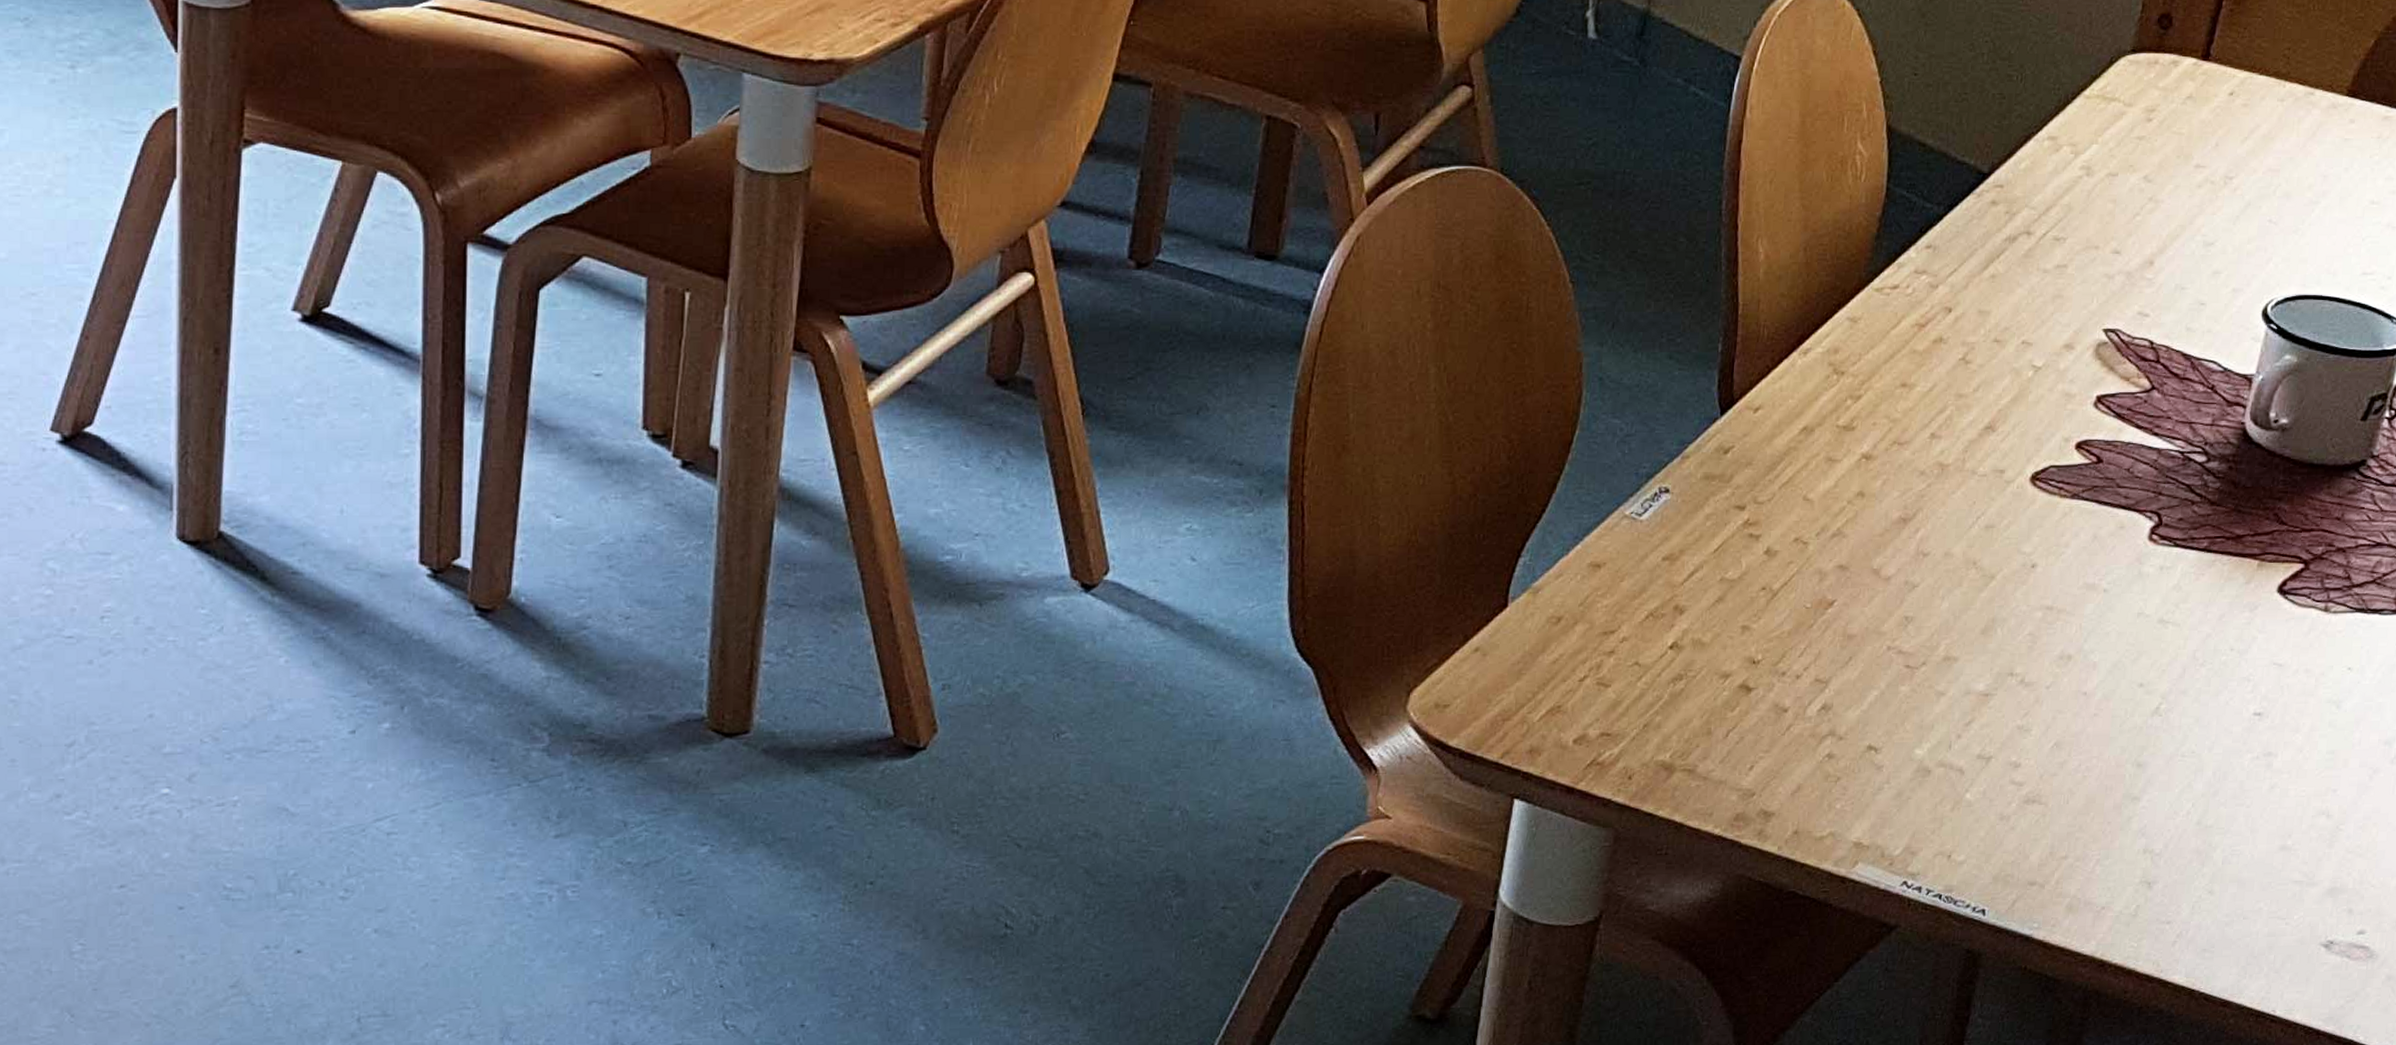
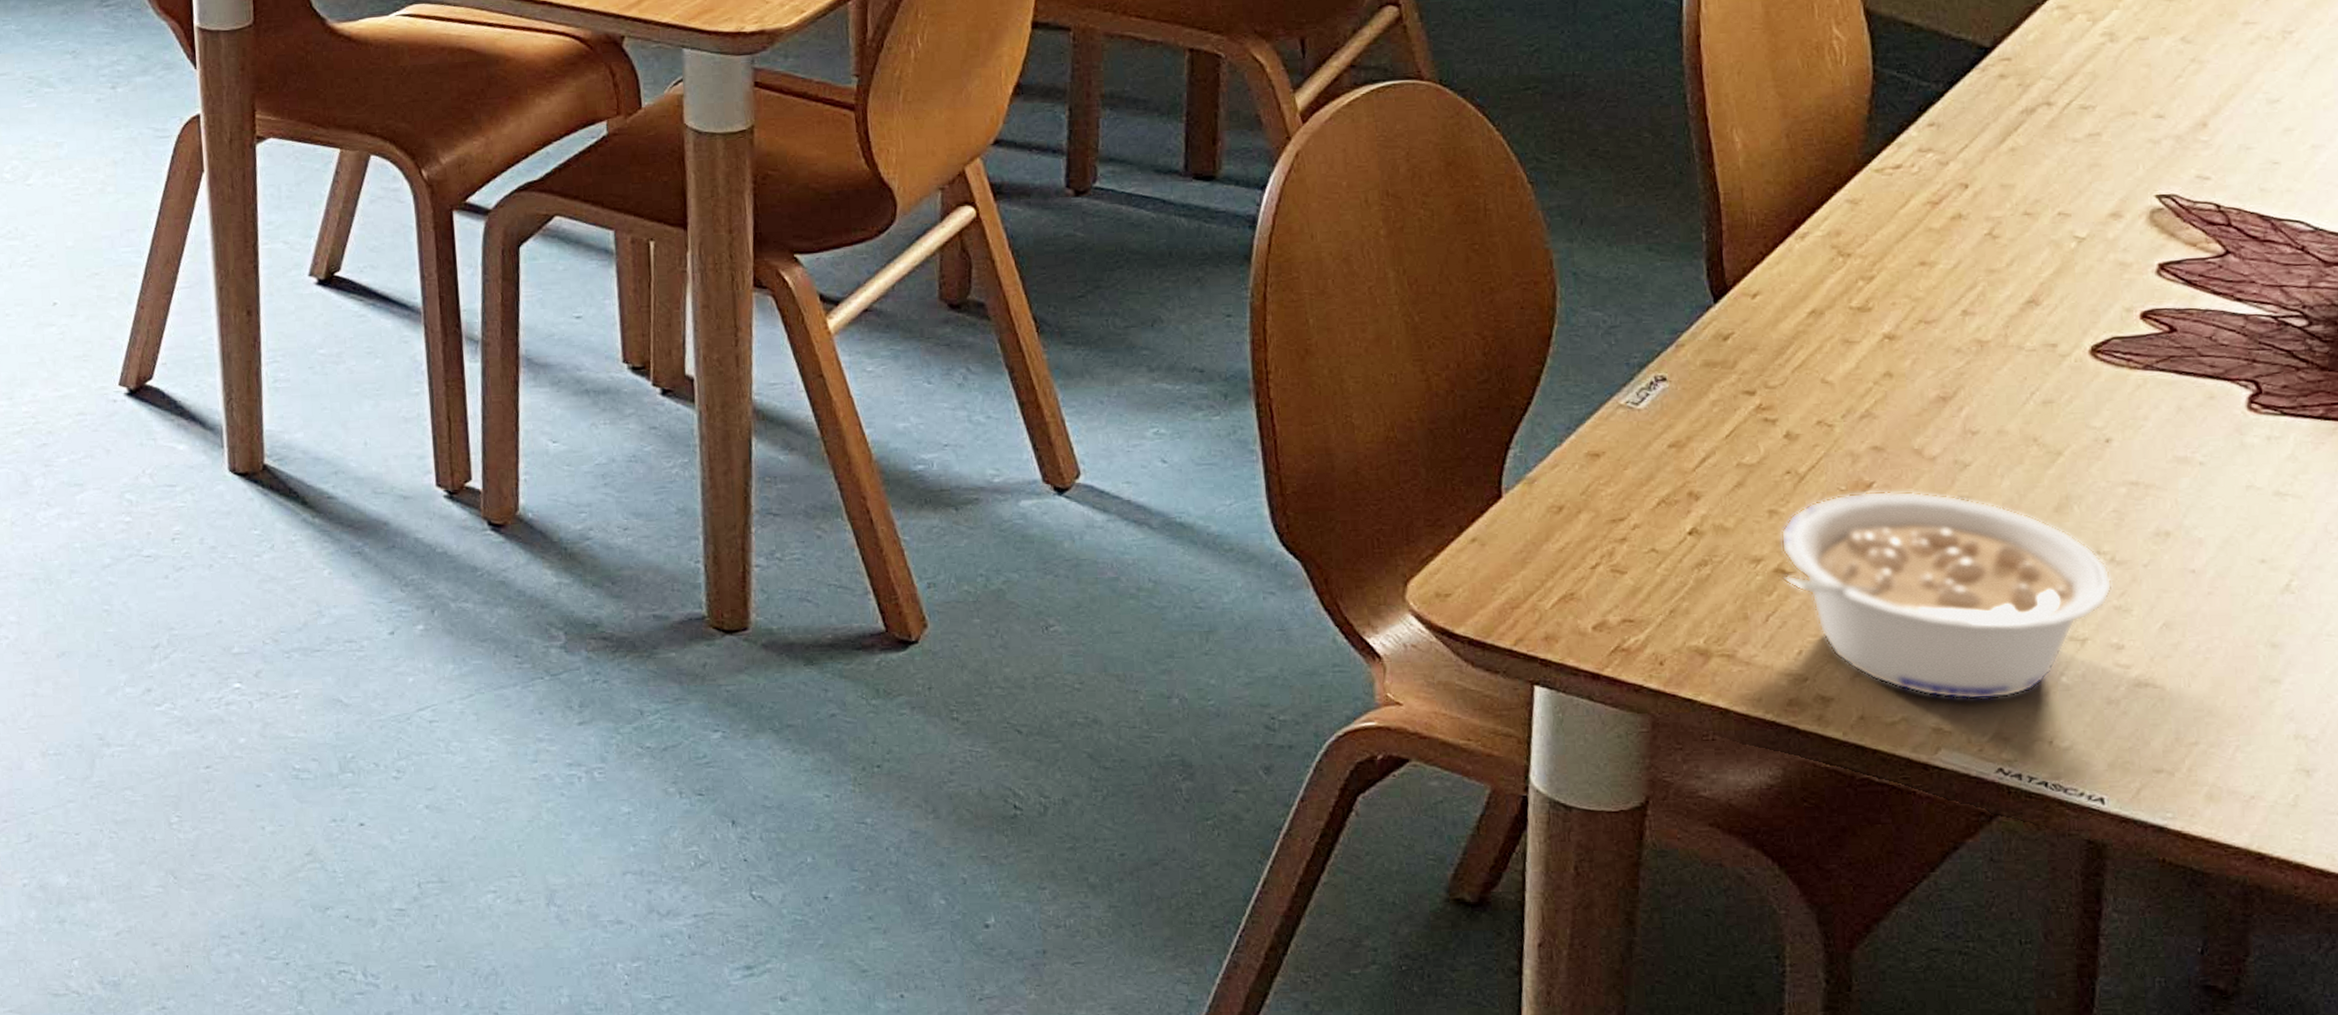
legume: none [1745,609,2019,816] -> present [1780,491,2113,700]

